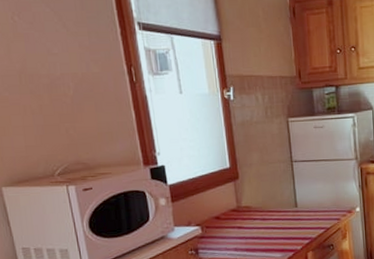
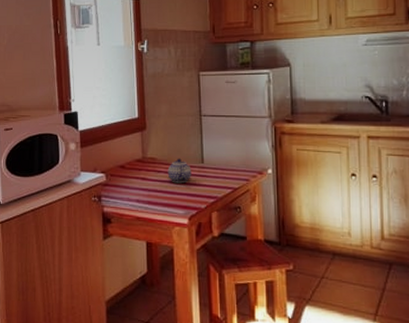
teapot: none [263,204,287,229] -> present [167,158,192,184]

